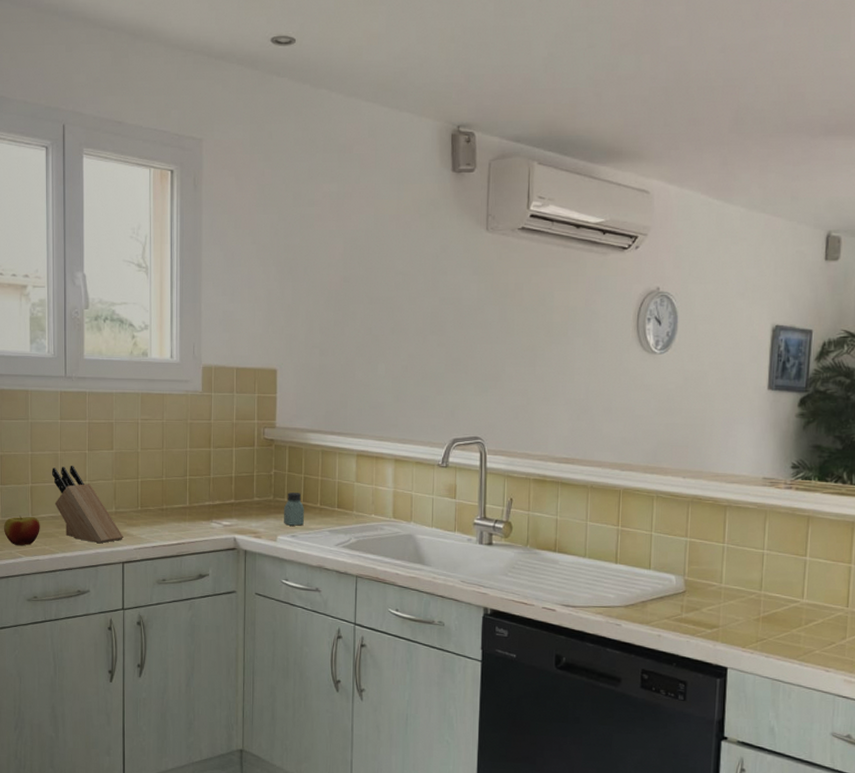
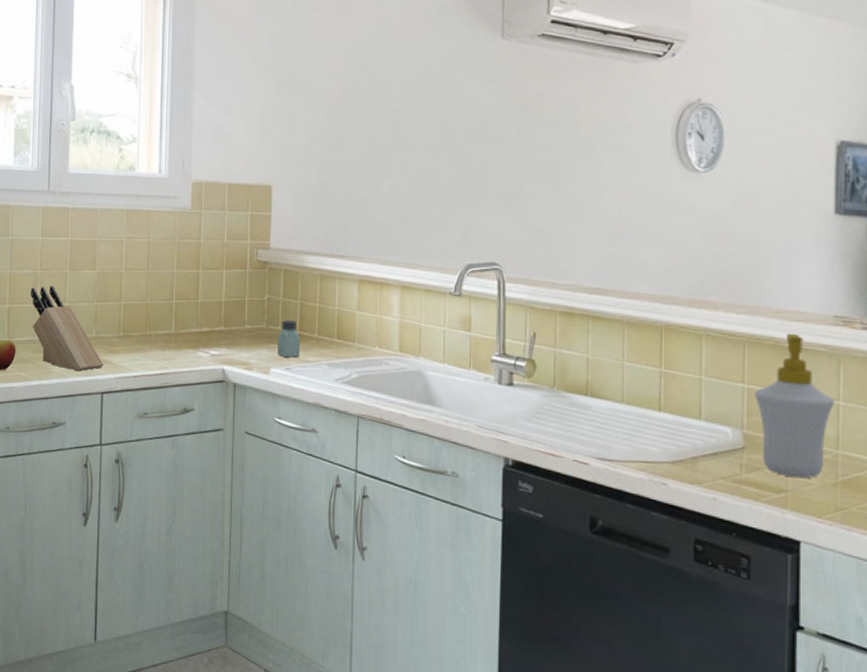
soap bottle: none [695,493,760,616] -> present [754,333,835,479]

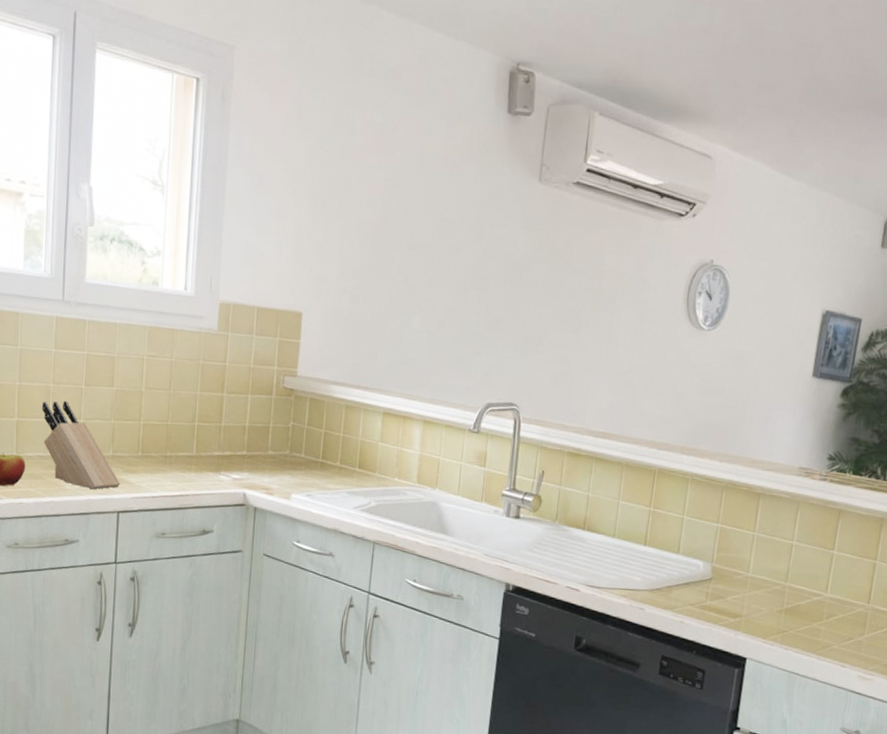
saltshaker: present [277,320,300,358] -> none [299,448,323,485]
soap bottle: present [754,333,835,479] -> none [725,480,790,606]

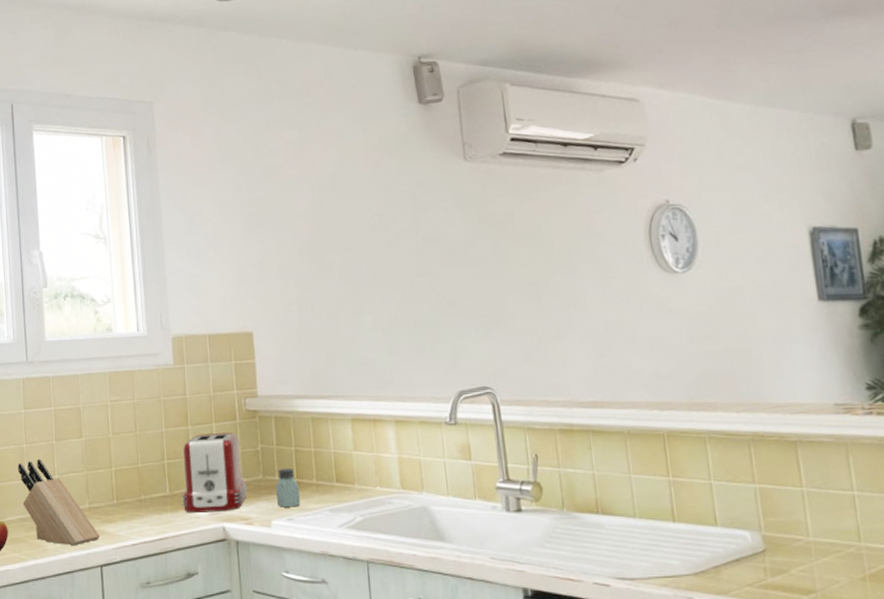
toaster: none [207,403,273,479] -> present [181,432,247,513]
saltshaker: none [299,448,323,485] -> present [276,468,300,508]

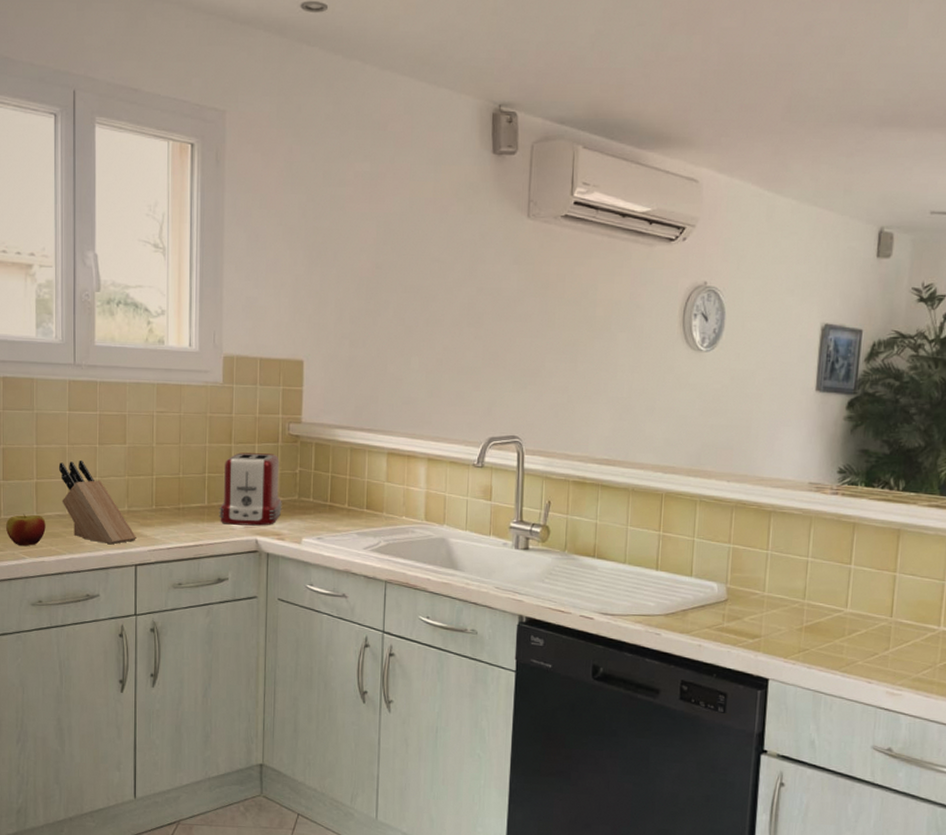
saltshaker: present [276,468,300,508] -> none [309,492,331,528]

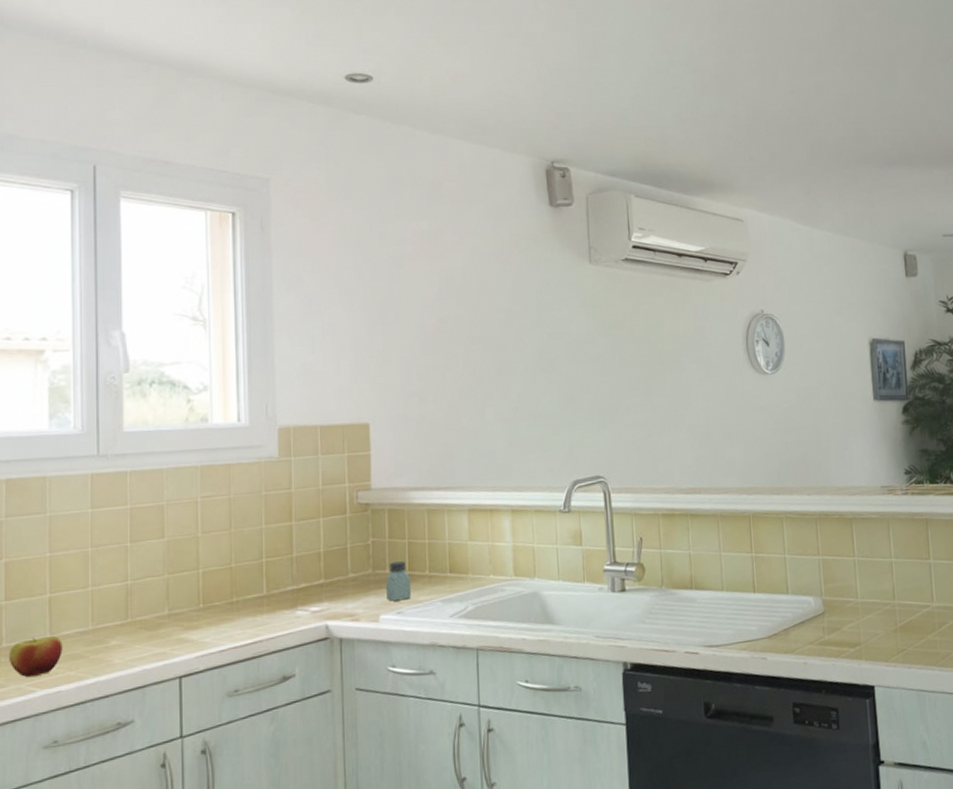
knife block: present [59,459,136,545] -> none [80,563,180,658]
toaster: present [219,452,282,526] -> none [280,527,355,613]
saltshaker: none [309,492,331,528] -> present [386,561,411,601]

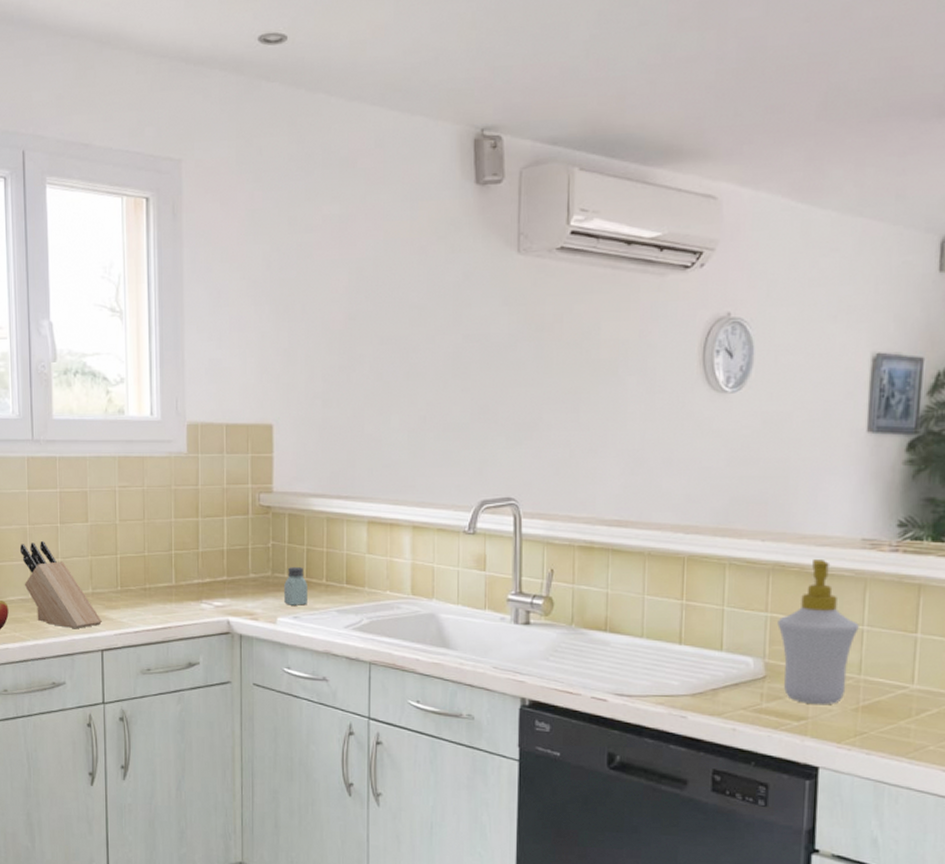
knife block: none [80,563,180,658] -> present [20,540,102,629]
soap bottle: none [828,505,889,631] -> present [777,558,859,705]

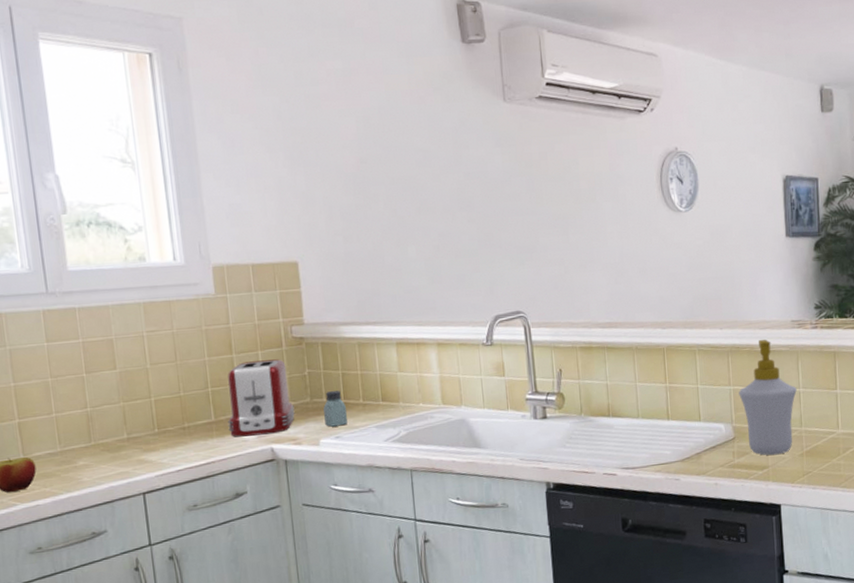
knife block: present [20,540,102,629] -> none [43,392,141,477]
toaster: none [187,527,255,605] -> present [227,359,295,437]

